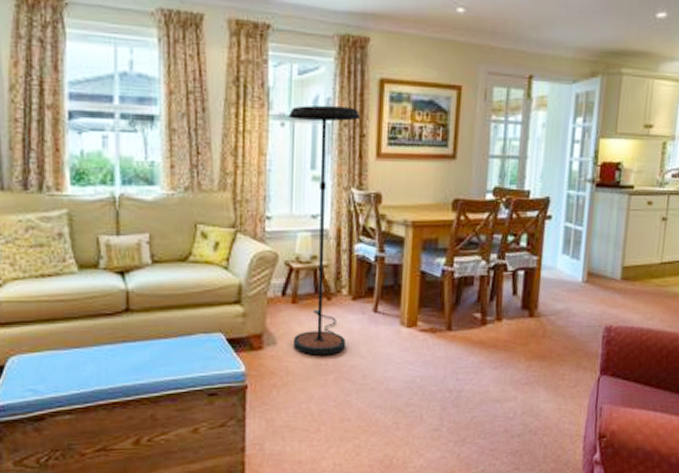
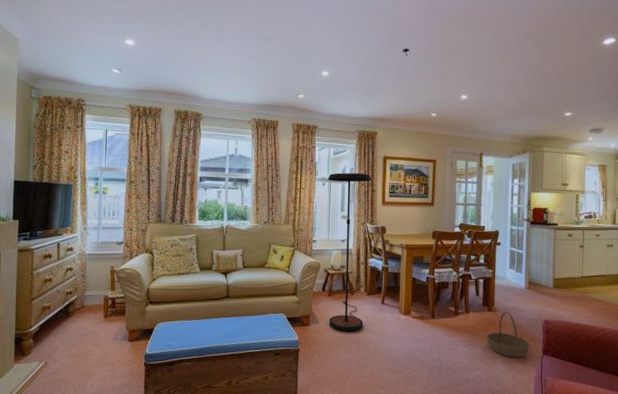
basket: none [524,316,585,381] -> present [486,311,531,358]

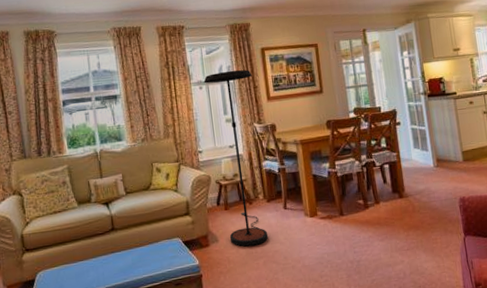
basket: present [486,311,531,358] -> none [401,195,451,245]

